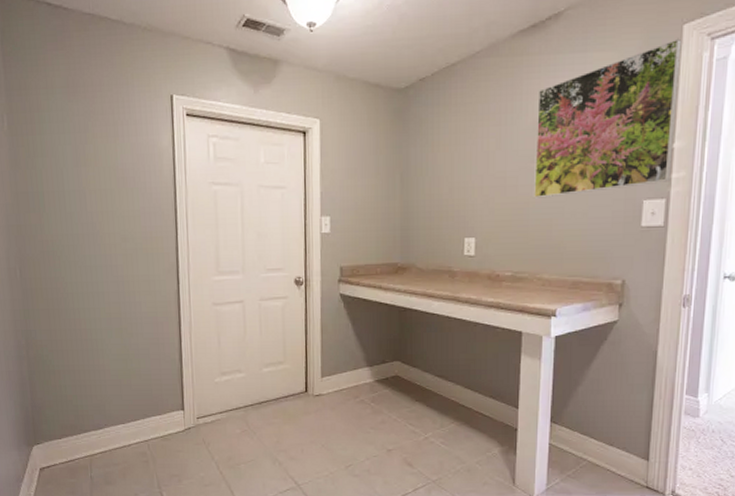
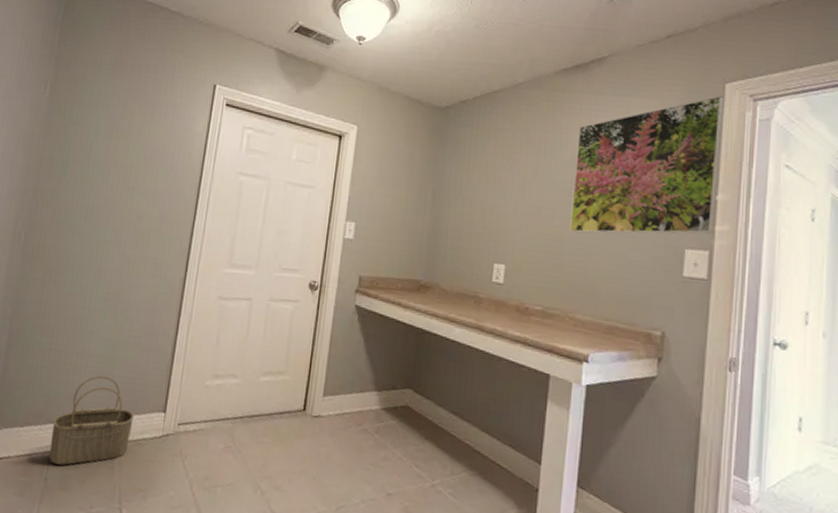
wicker basket: none [86,387,157,465] -> present [49,375,134,466]

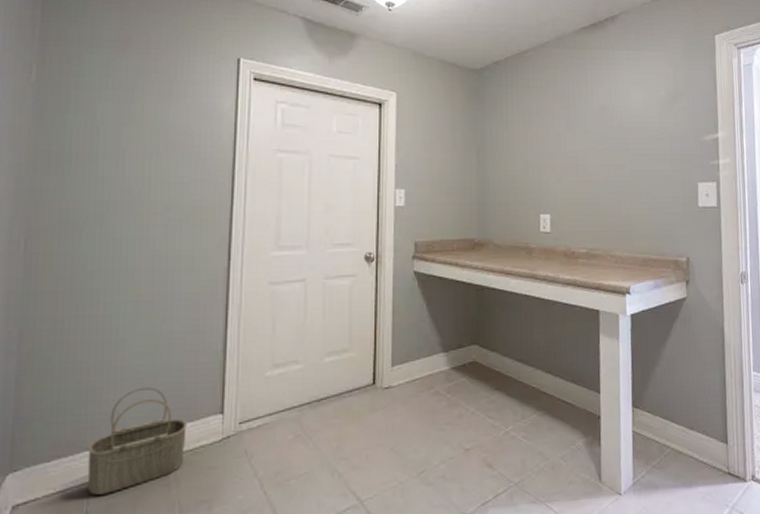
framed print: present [568,95,724,234] -> none [601,45,719,178]

